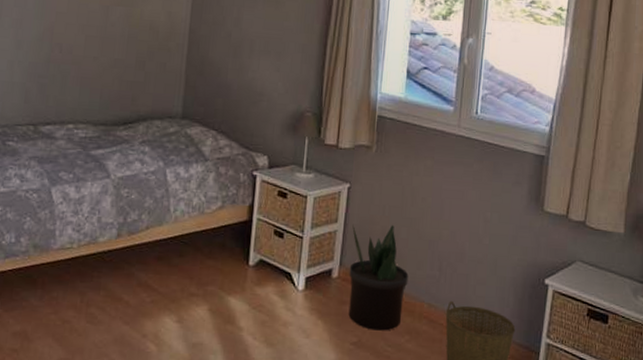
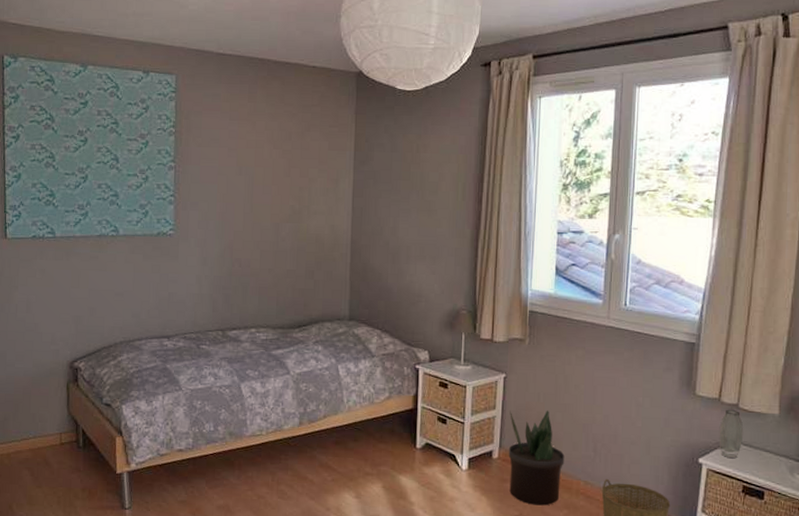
vase: none [565,227,590,280] -> present [719,409,744,459]

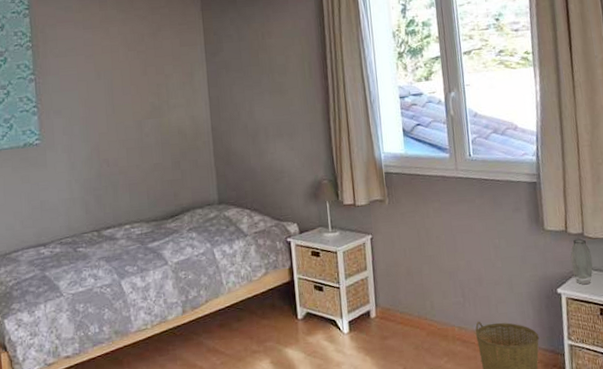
planter: present [508,411,565,506] -> none [380,264,438,358]

